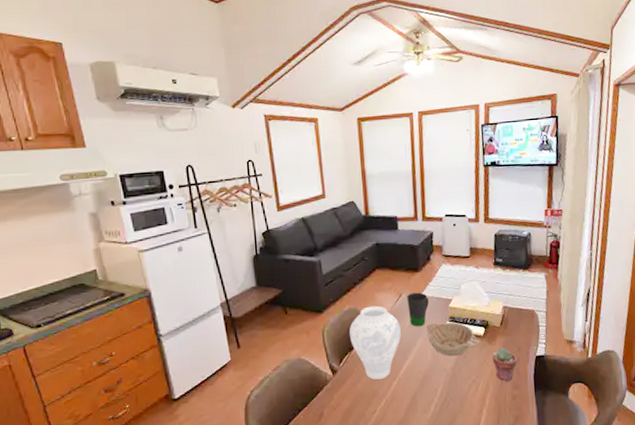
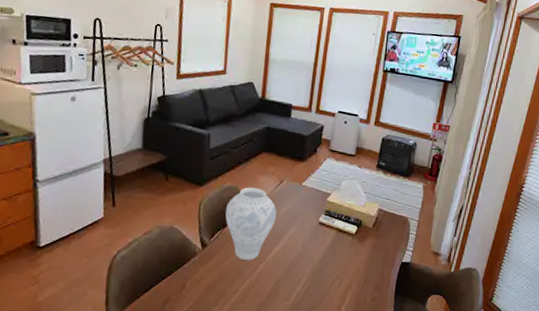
mug: present [407,292,429,327] -> none [286,181,309,215]
decorative bowl: present [425,322,480,356] -> none [300,214,350,249]
potted succulent: present [493,348,517,382] -> none [360,249,383,283]

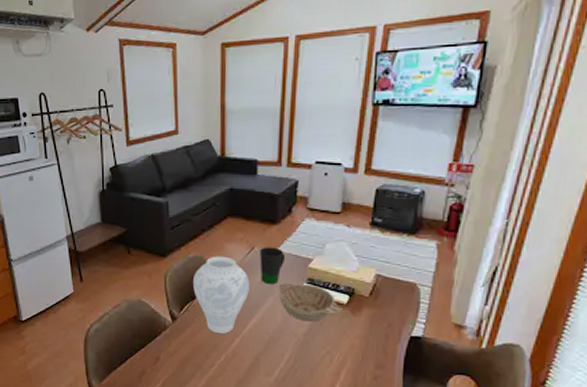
mug: none [286,181,309,215] -> present [260,247,286,285]
decorative bowl: none [300,214,350,249] -> present [278,283,341,322]

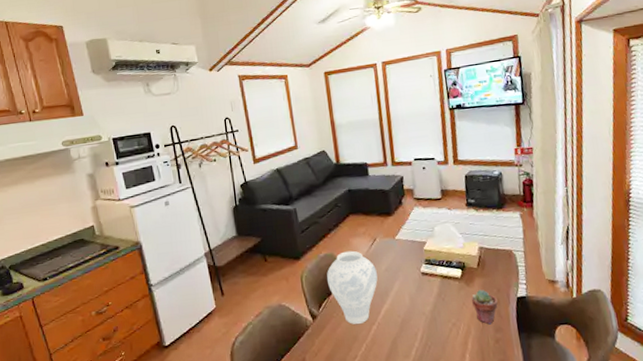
mug: present [260,247,286,285] -> none [381,236,404,271]
decorative bowl: present [278,283,341,322] -> none [401,265,458,299]
potted succulent: none [355,321,385,360] -> present [471,289,498,325]

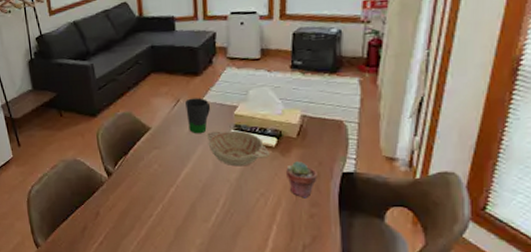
vase: present [327,250,378,325] -> none [124,111,179,186]
mug: none [381,236,404,271] -> present [185,98,211,134]
decorative bowl: none [401,265,458,299] -> present [206,131,271,167]

